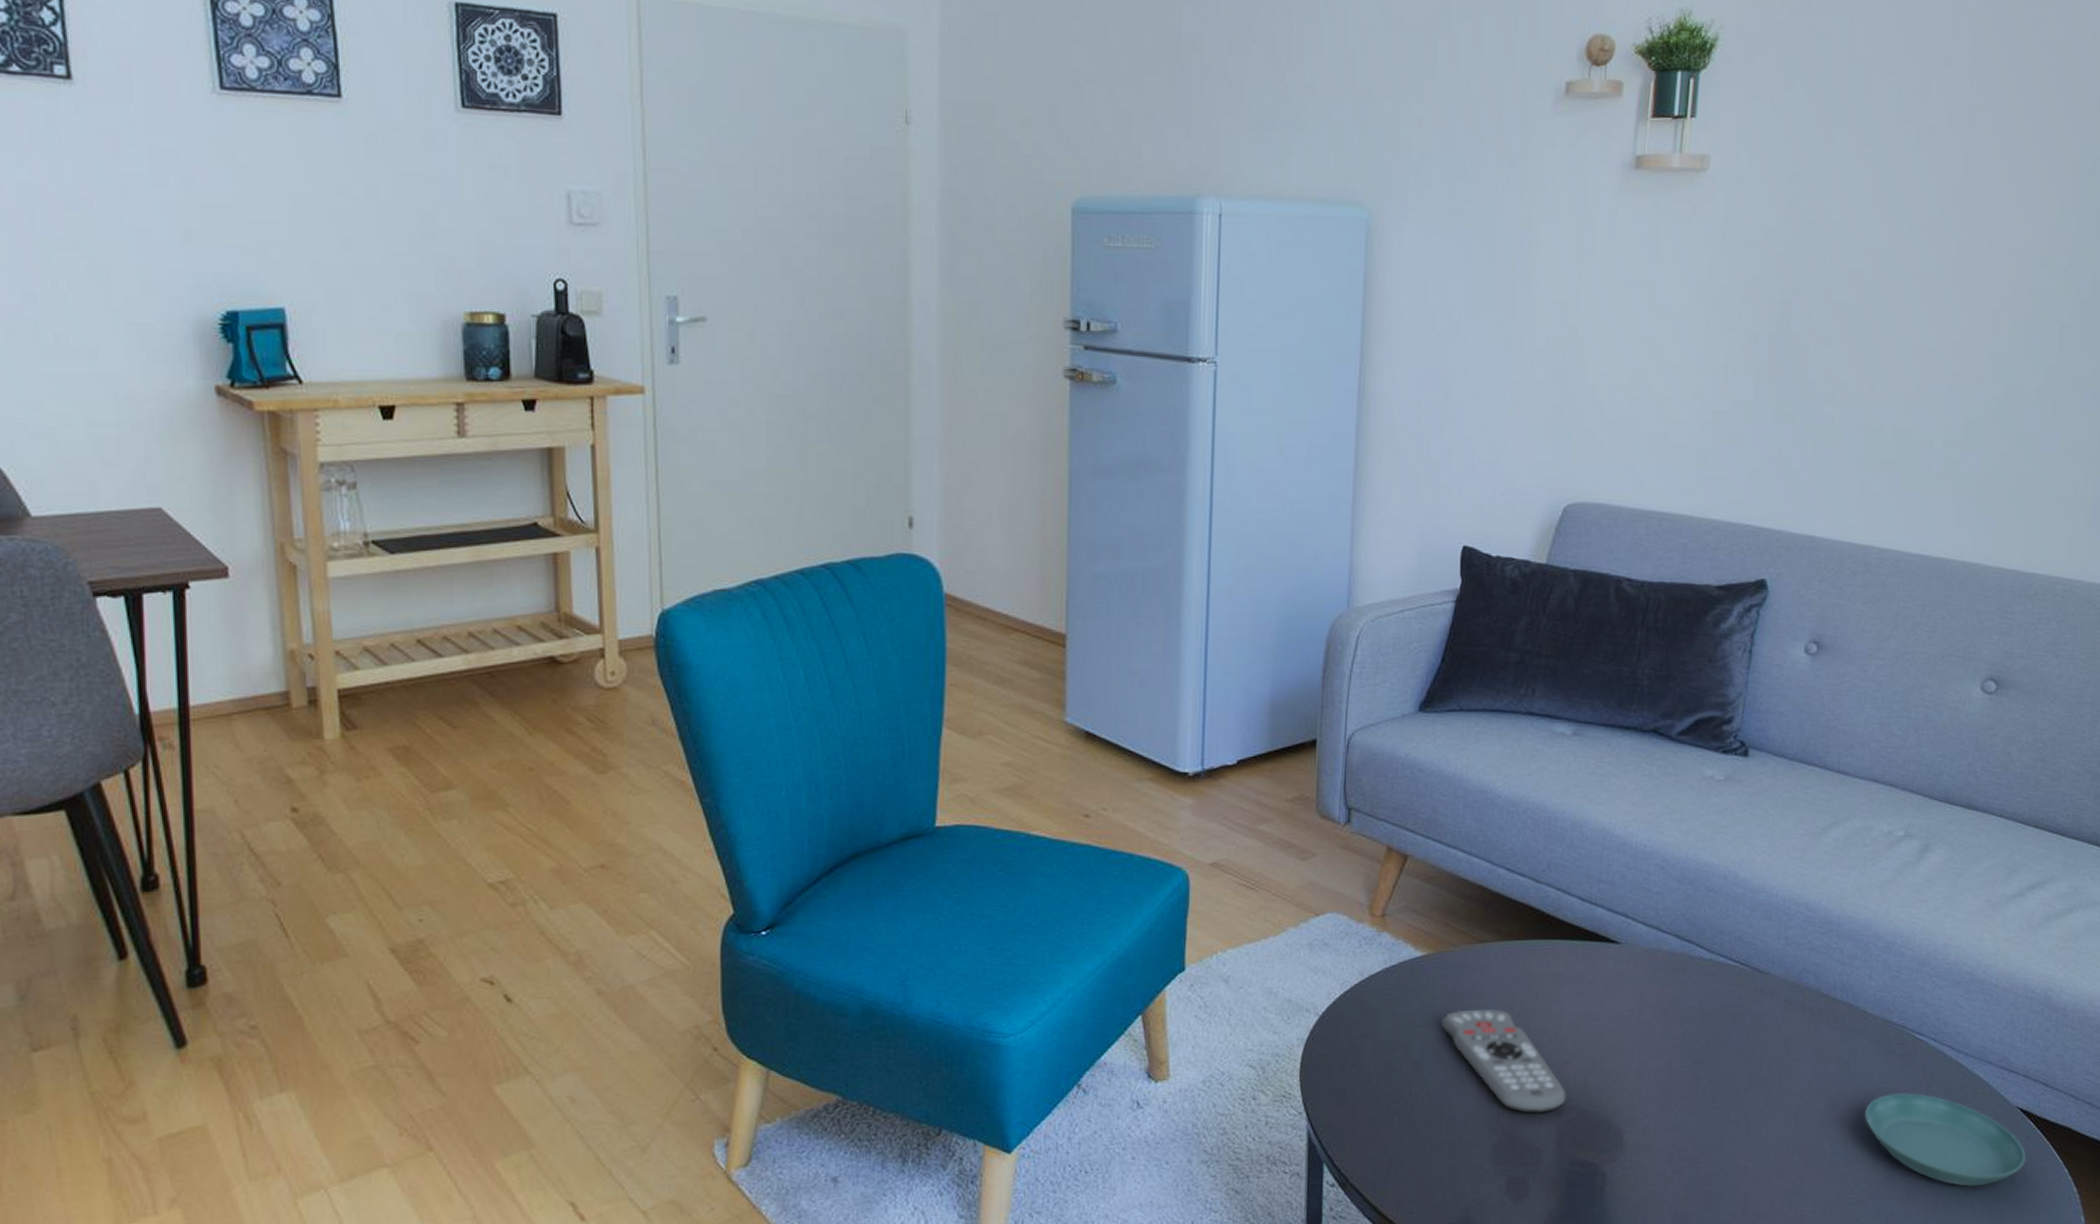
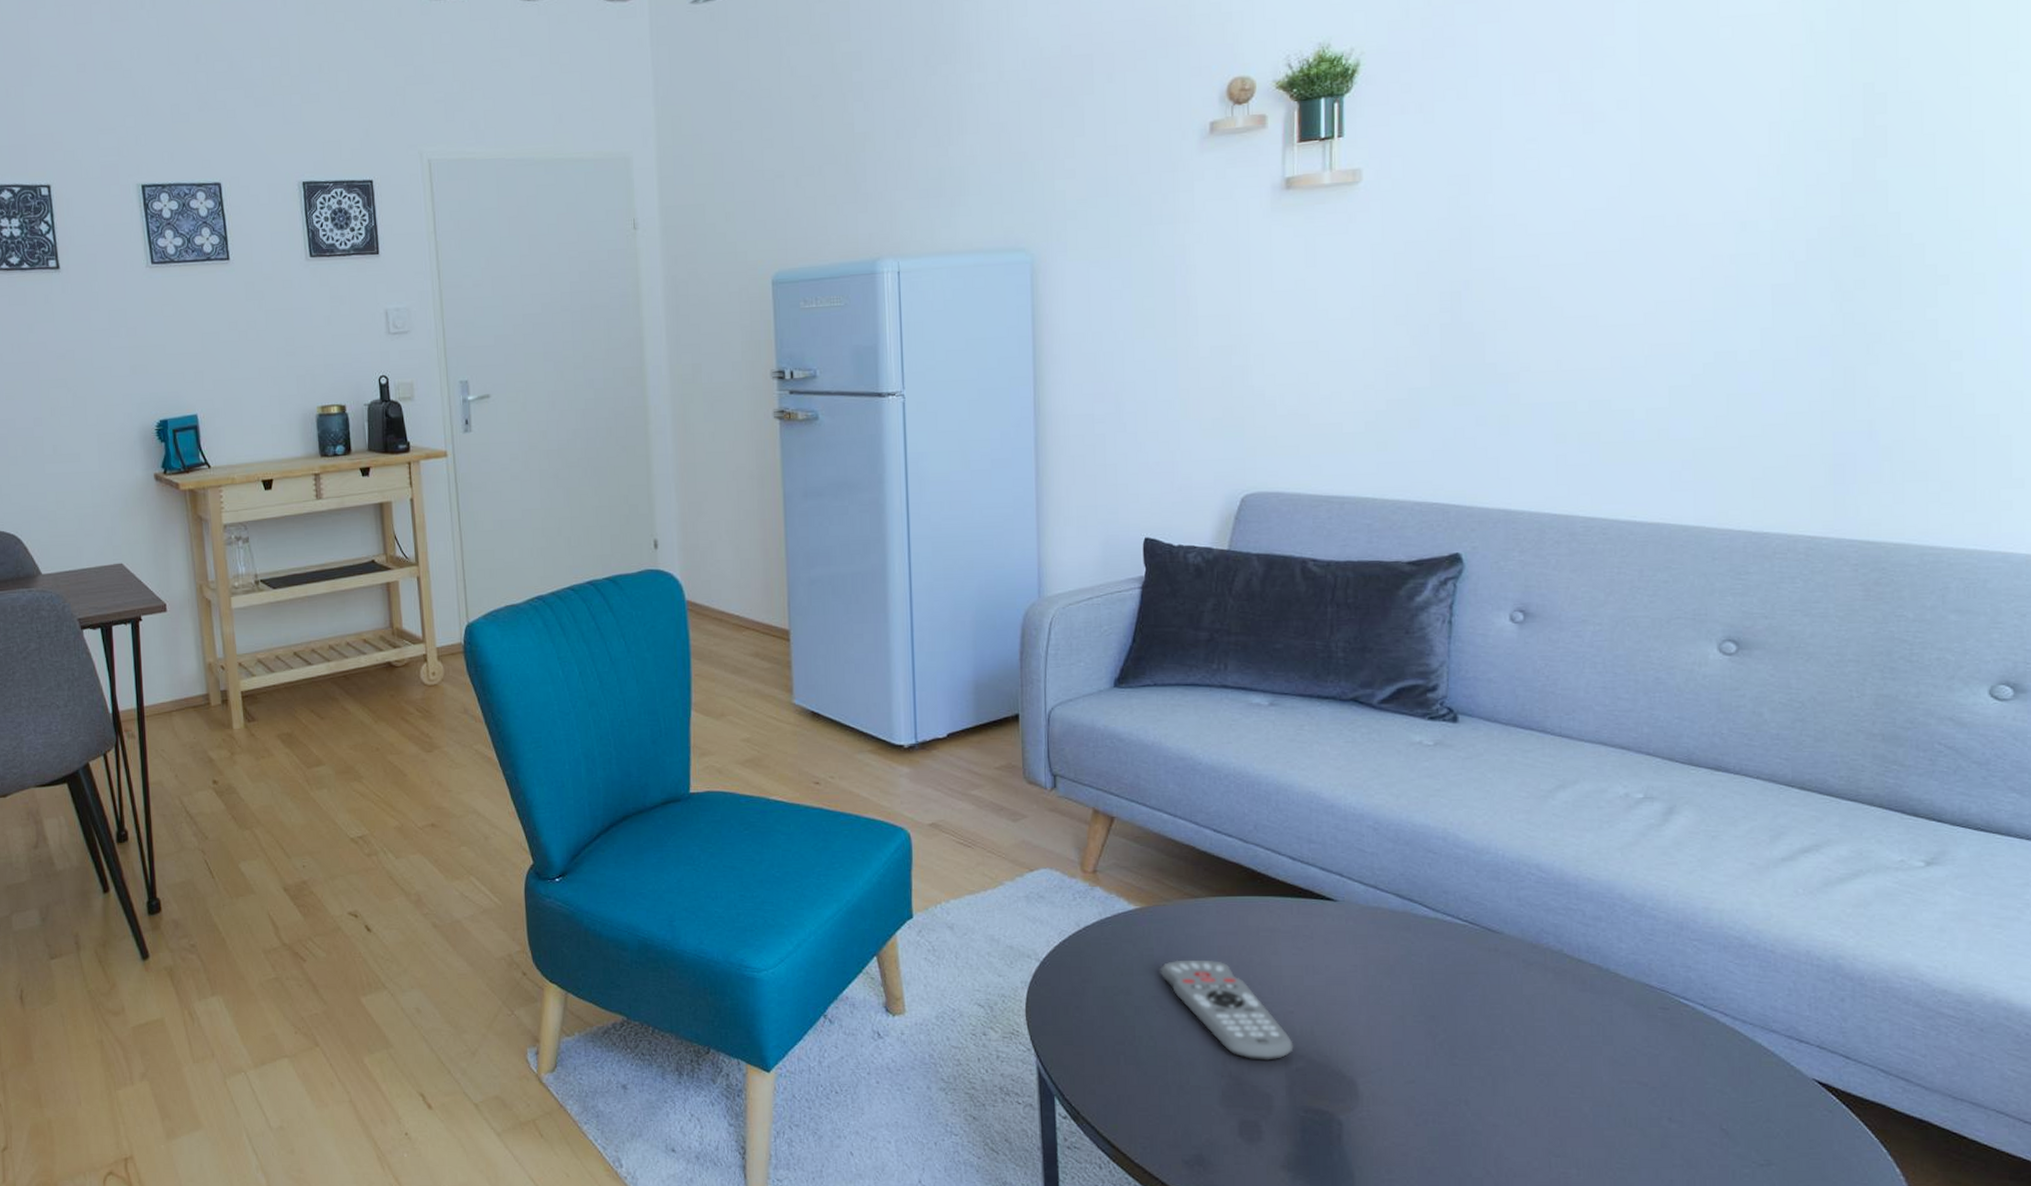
saucer: present [1864,1092,2027,1187] -> none [1627,1057,1832,1161]

